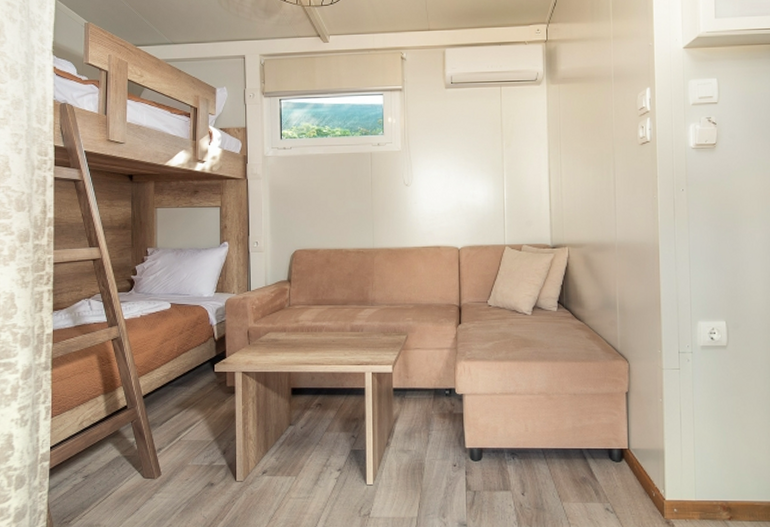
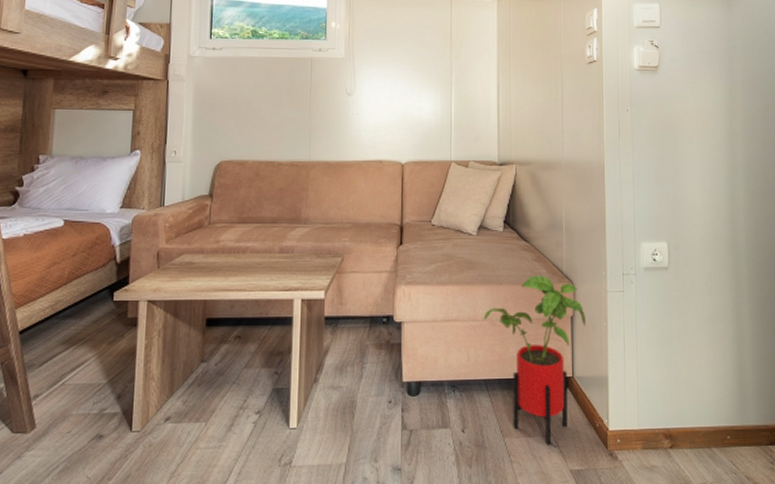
house plant: none [540,352,641,511] -> present [484,275,586,445]

